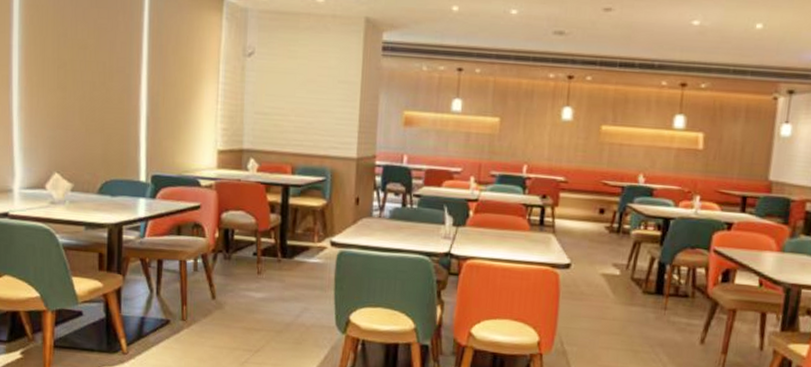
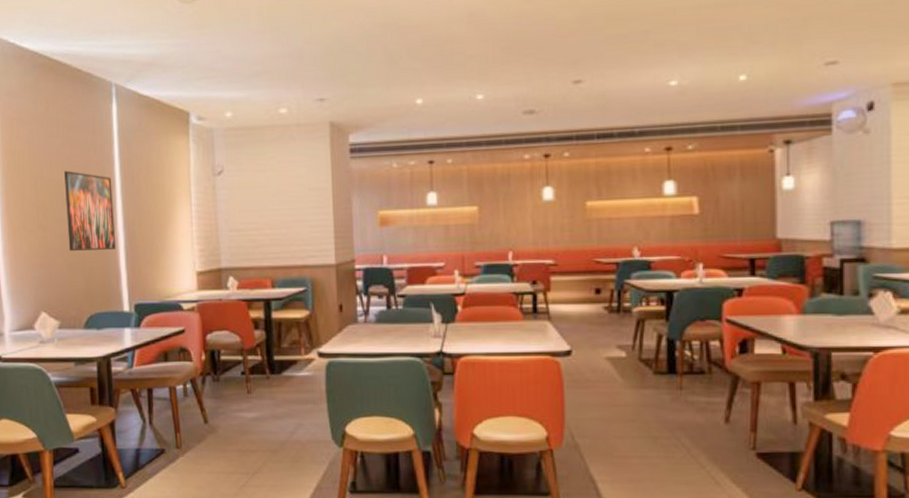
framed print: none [88,32,139,118] -> present [64,170,115,251]

